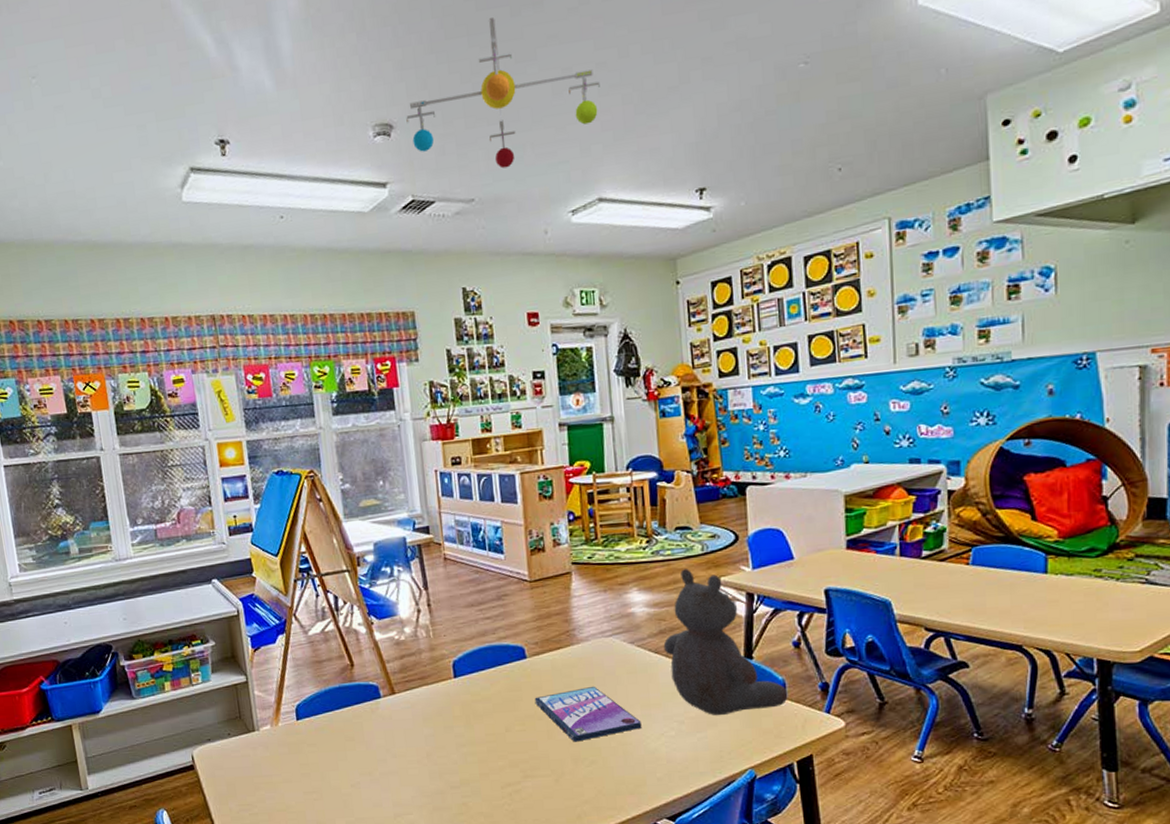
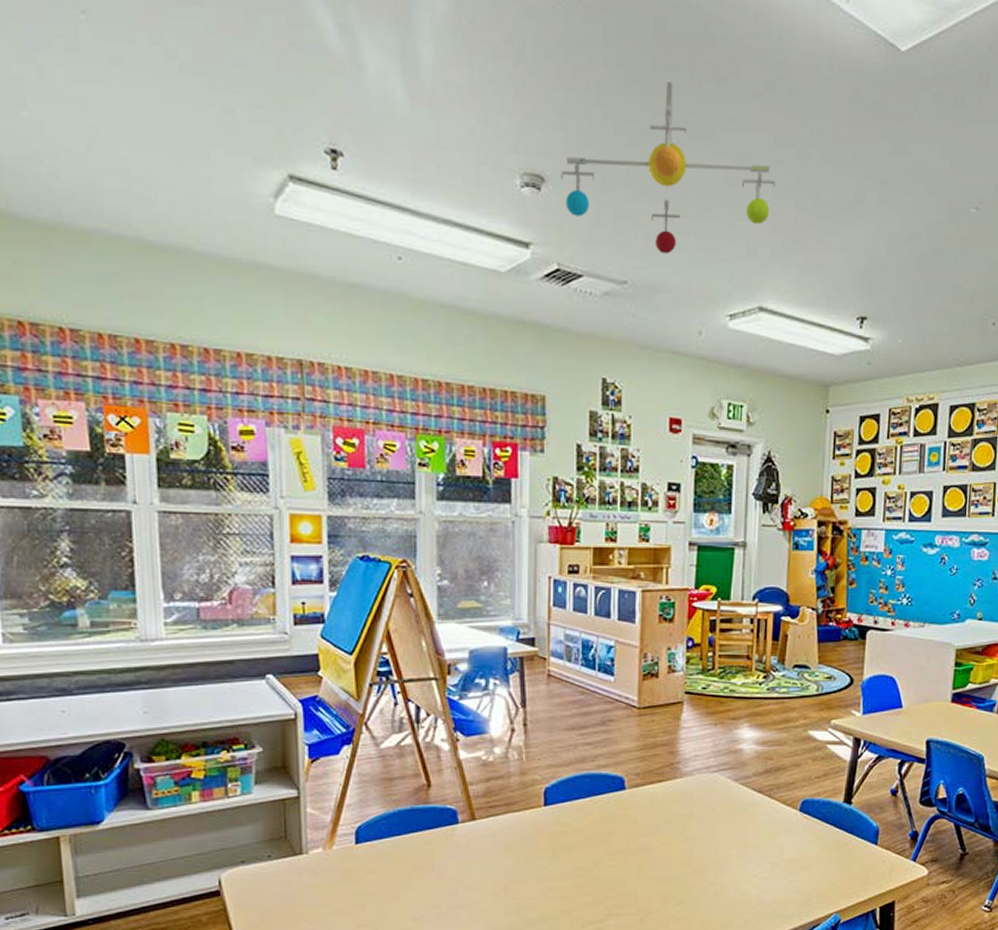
video game case: present [534,686,642,742] -> none [629,822,736,880]
teddy bear: present [663,569,788,715] -> none [767,708,880,858]

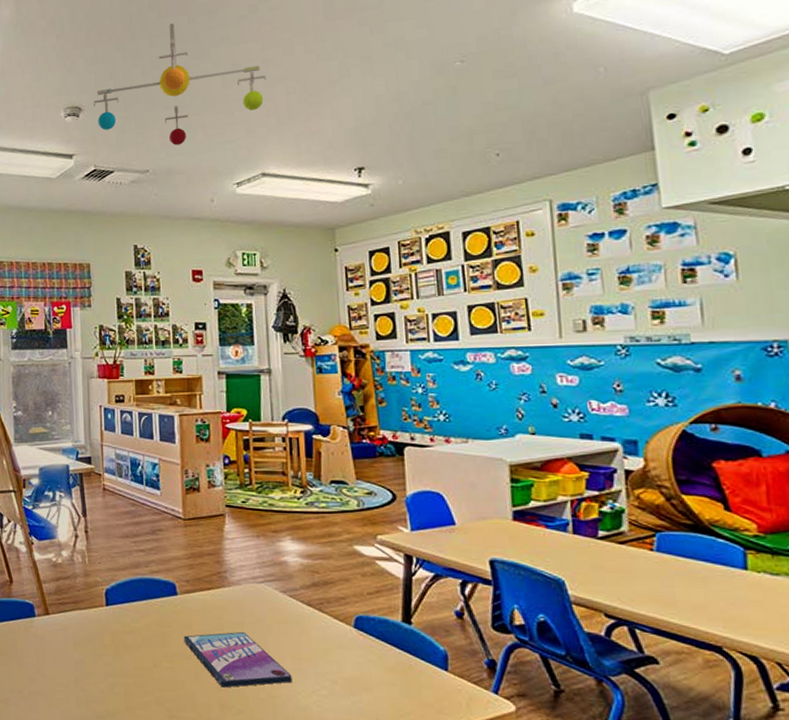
video game case: none [629,822,736,880] -> present [183,631,292,688]

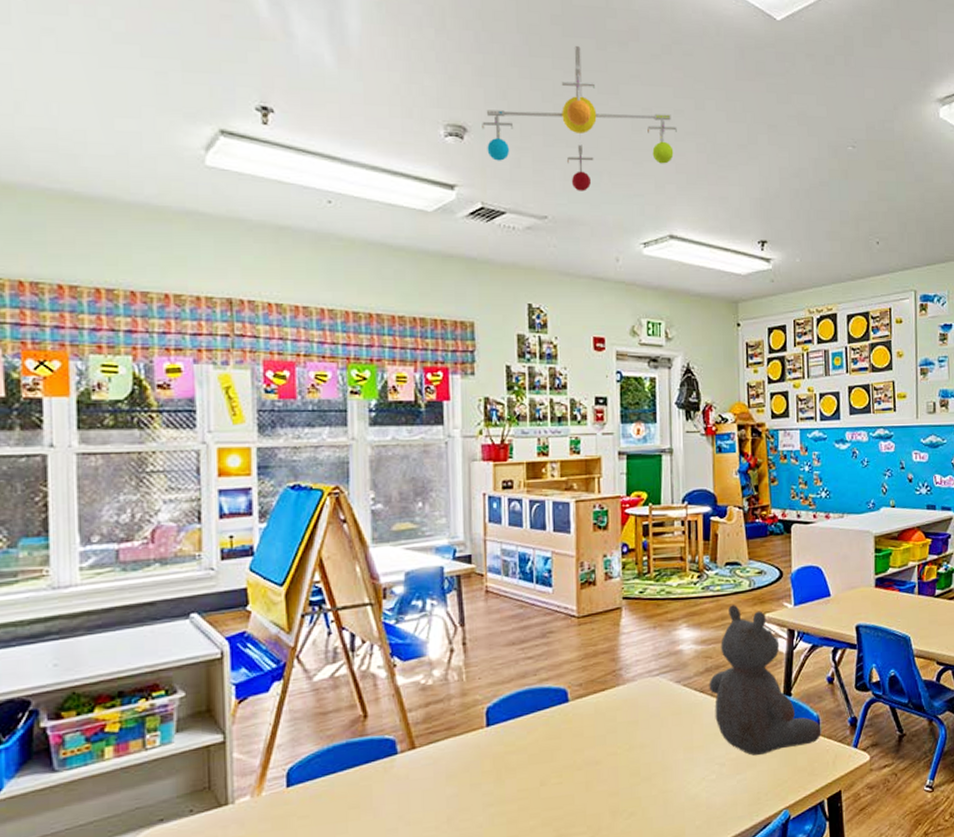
video game case: present [183,631,292,688] -> none [574,729,684,793]
teddy bear: none [316,523,451,680] -> present [709,605,821,755]

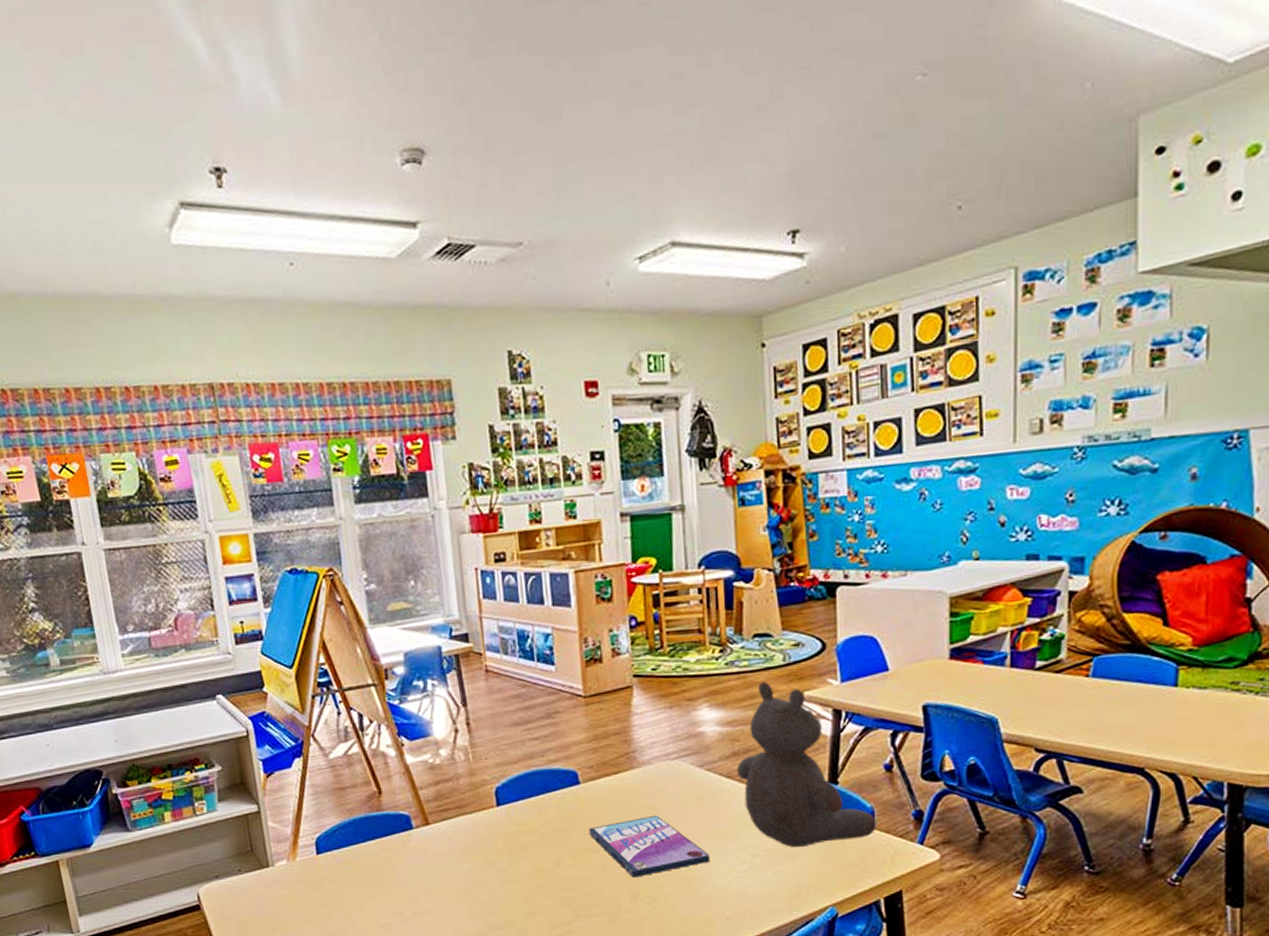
mobile: present [482,46,677,192] -> none [440,15,675,205]
video game case: none [574,729,684,793] -> present [588,815,710,878]

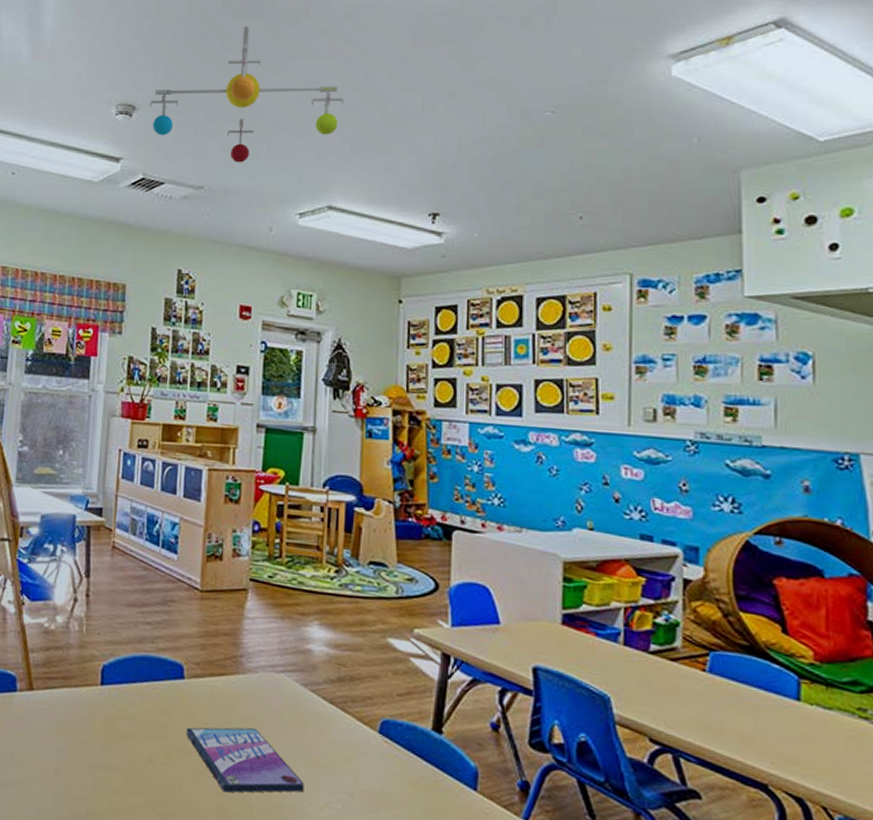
mobile: none [440,15,675,205] -> present [150,27,343,163]
teddy bear: present [736,682,877,847] -> none [340,610,480,800]

